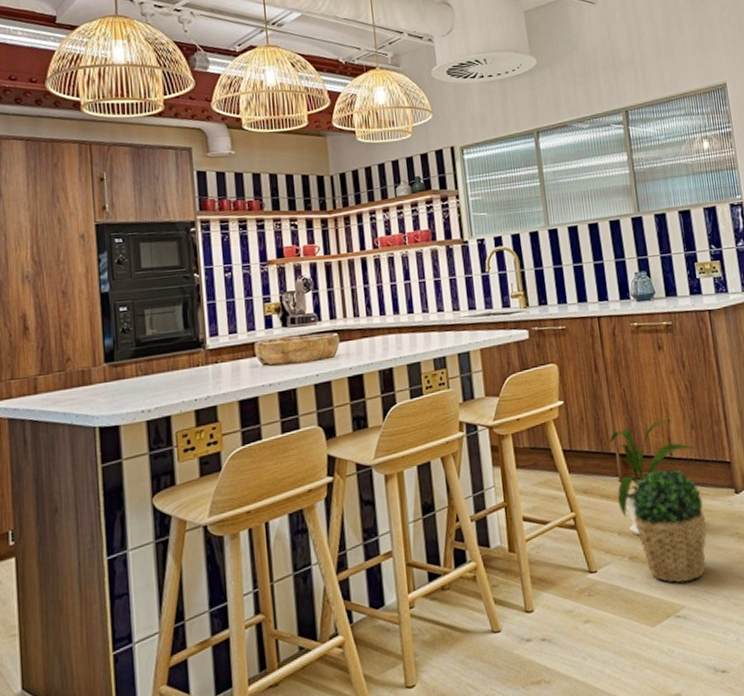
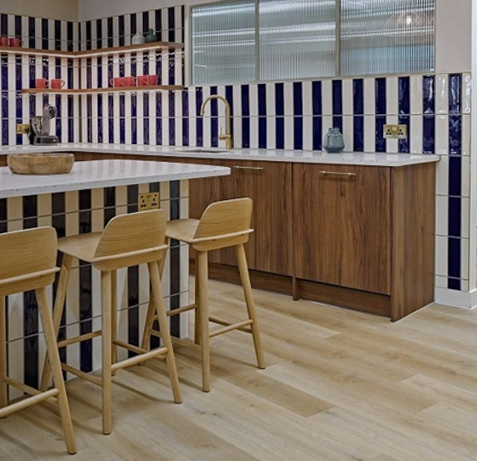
house plant: present [610,420,698,536] -> none [288,255,364,345]
potted plant: present [630,469,707,583] -> none [300,294,362,387]

